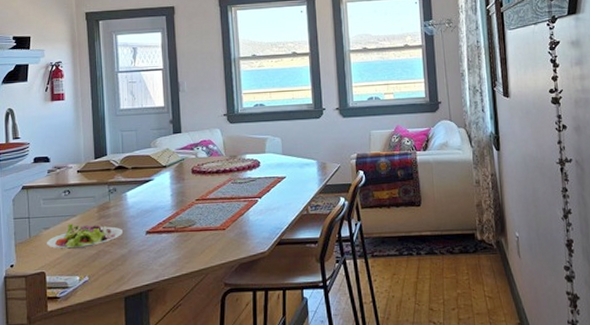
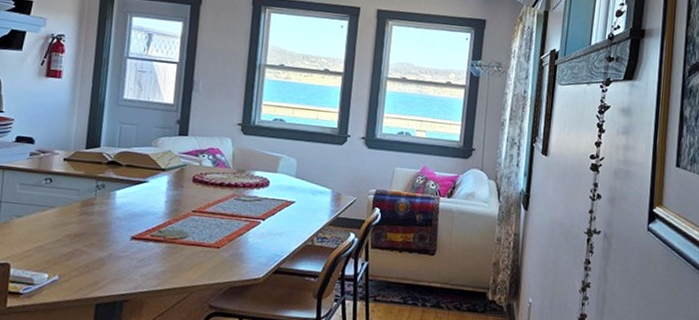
salad plate: present [47,223,122,250] -> none [17,215,105,245]

